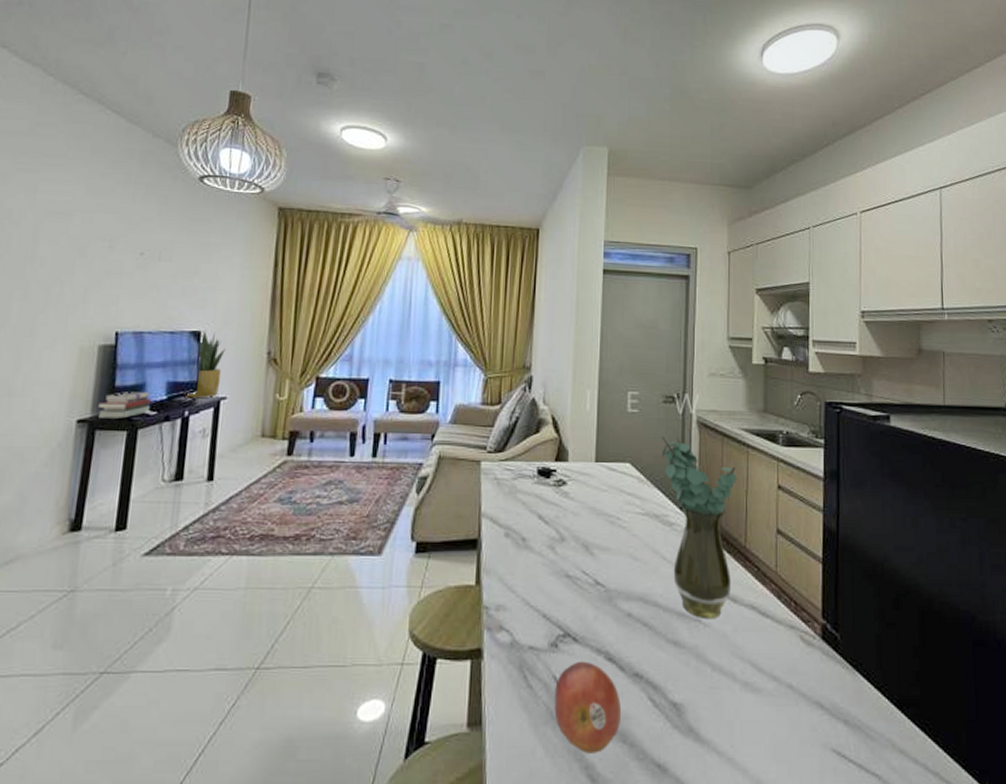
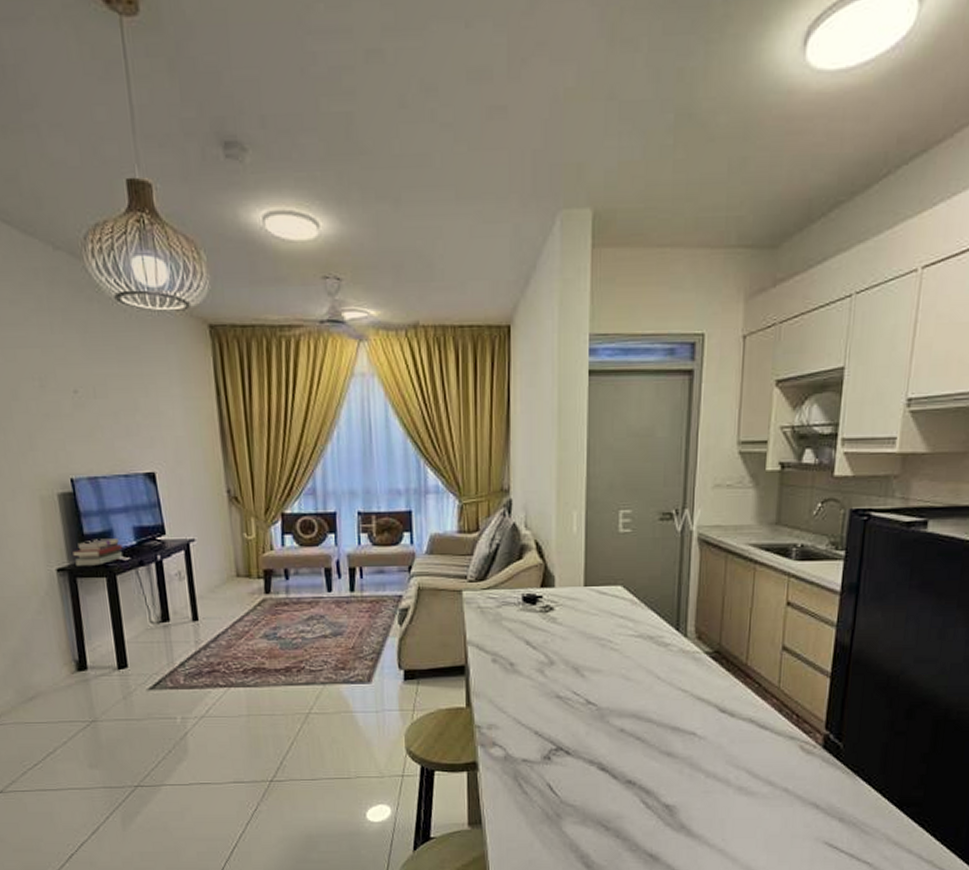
planter: present [184,330,225,399] -> none [152,471,186,542]
fruit: present [554,661,622,753] -> none [549,771,615,846]
vase: present [661,435,738,618] -> none [656,555,742,732]

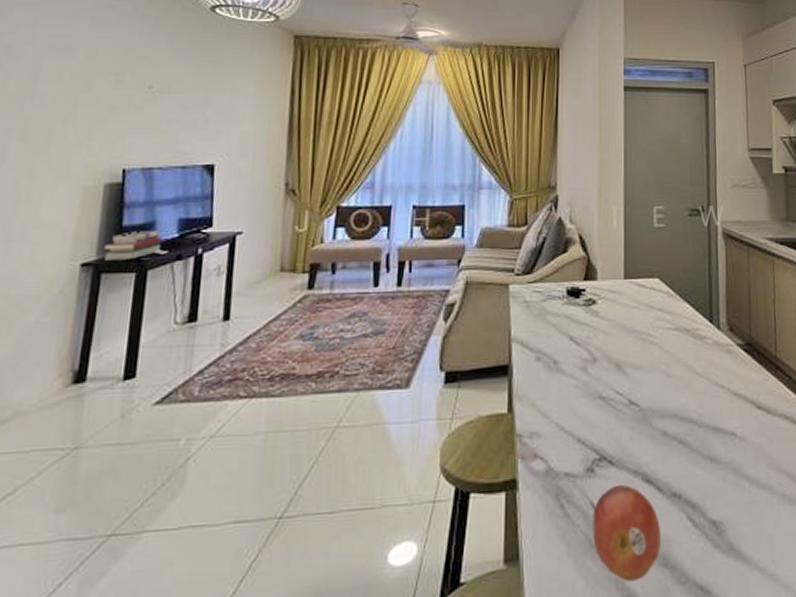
fruit: none [549,771,615,846] -> present [593,484,662,582]

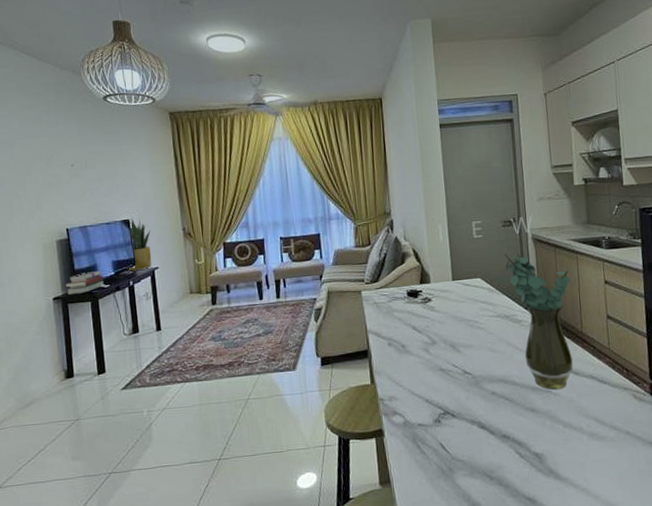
planter: none [197,163,241,235] -> present [127,218,152,272]
fruit: present [593,484,662,582] -> none [442,430,496,495]
vase: none [688,249,765,432] -> present [504,253,574,390]

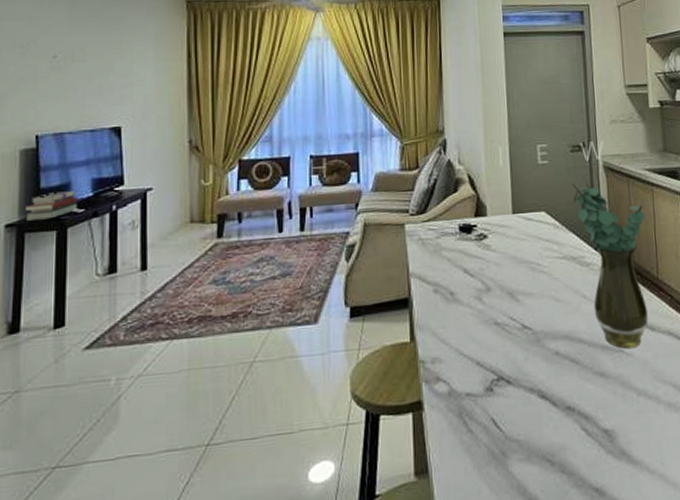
planter: present [127,218,152,272] -> none [110,125,147,193]

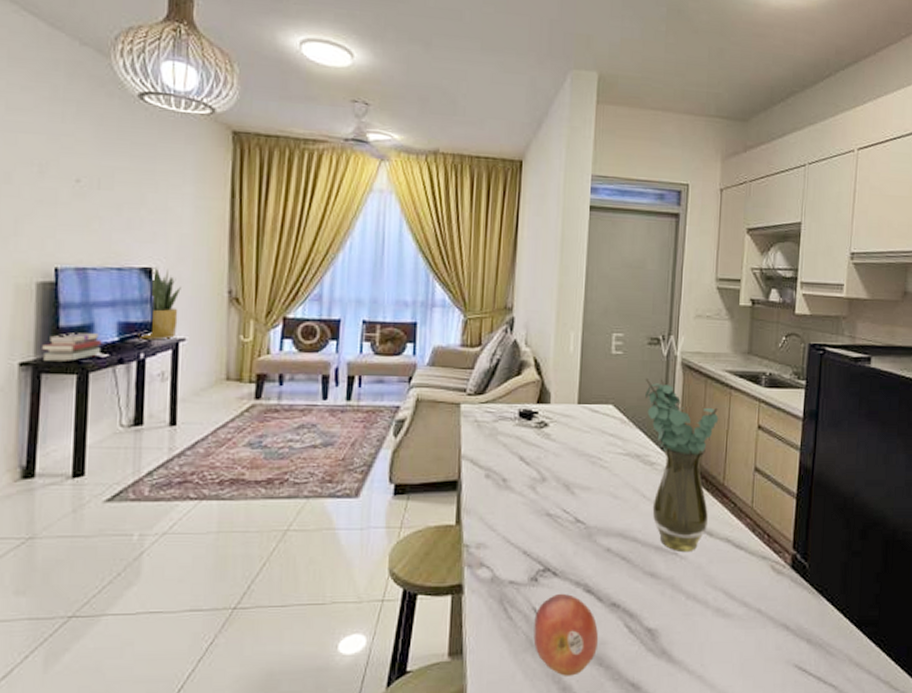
planter: none [110,125,147,193] -> present [138,266,181,340]
fruit: none [494,401,559,487] -> present [533,593,599,676]

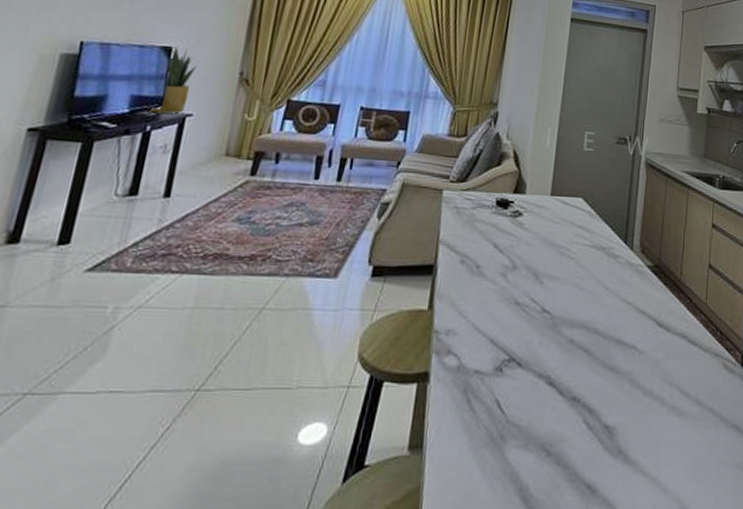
books: present [42,333,102,361] -> none [52,102,113,130]
fruit: present [533,593,599,676] -> none [494,385,558,475]
vase: present [645,377,719,551] -> none [612,174,678,346]

